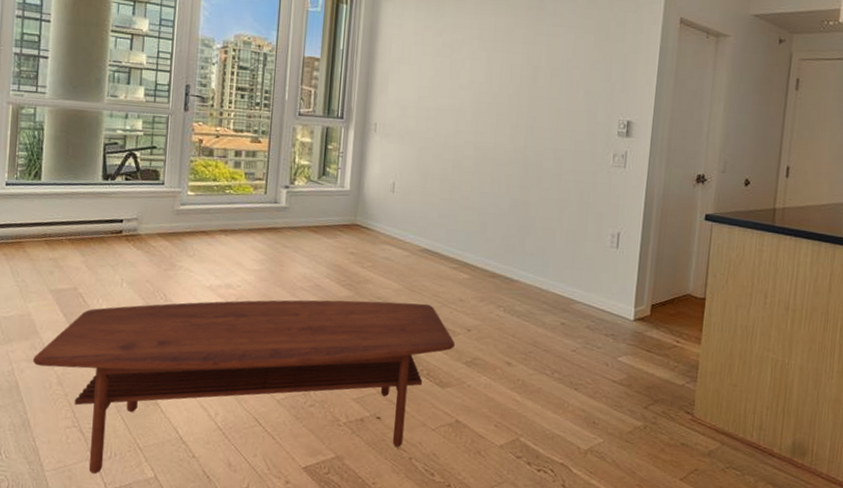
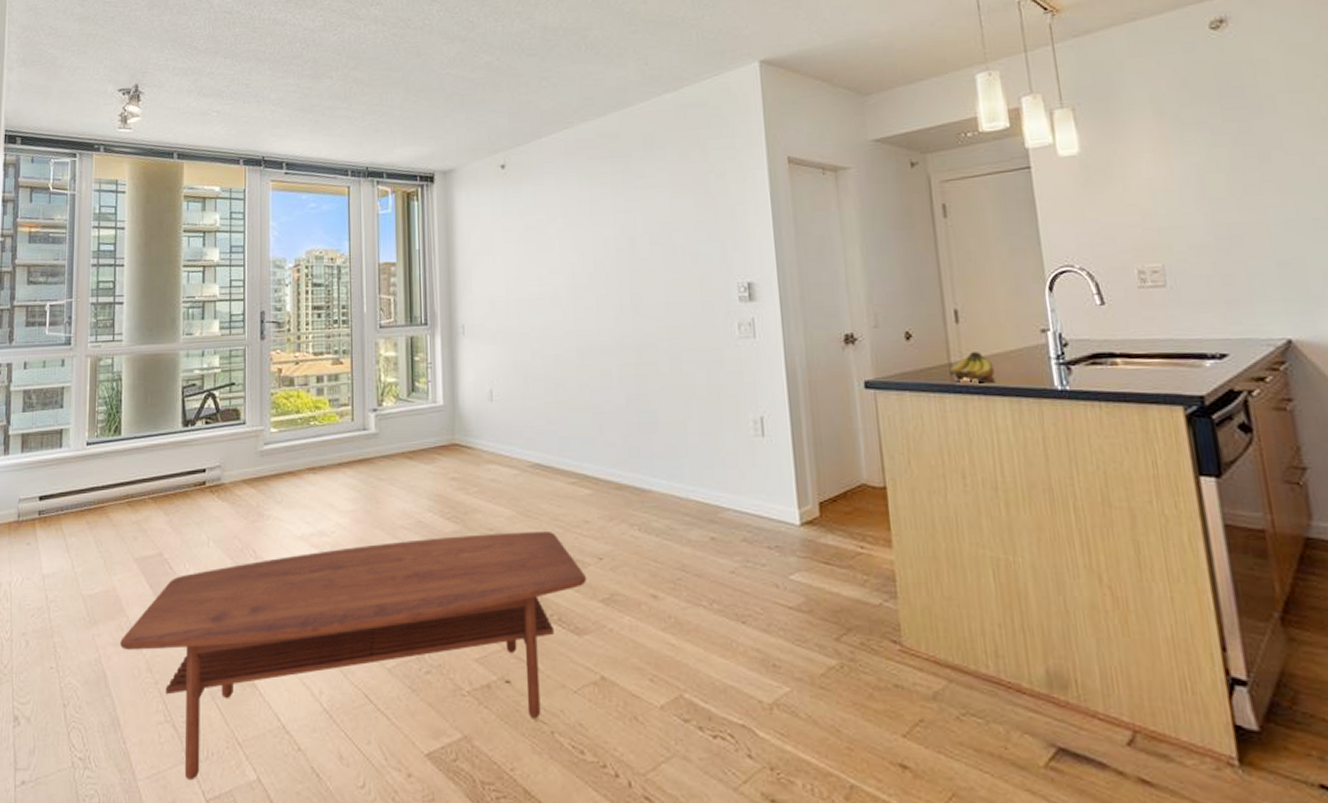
fruit: none [772,202,807,228] -> present [949,352,995,383]

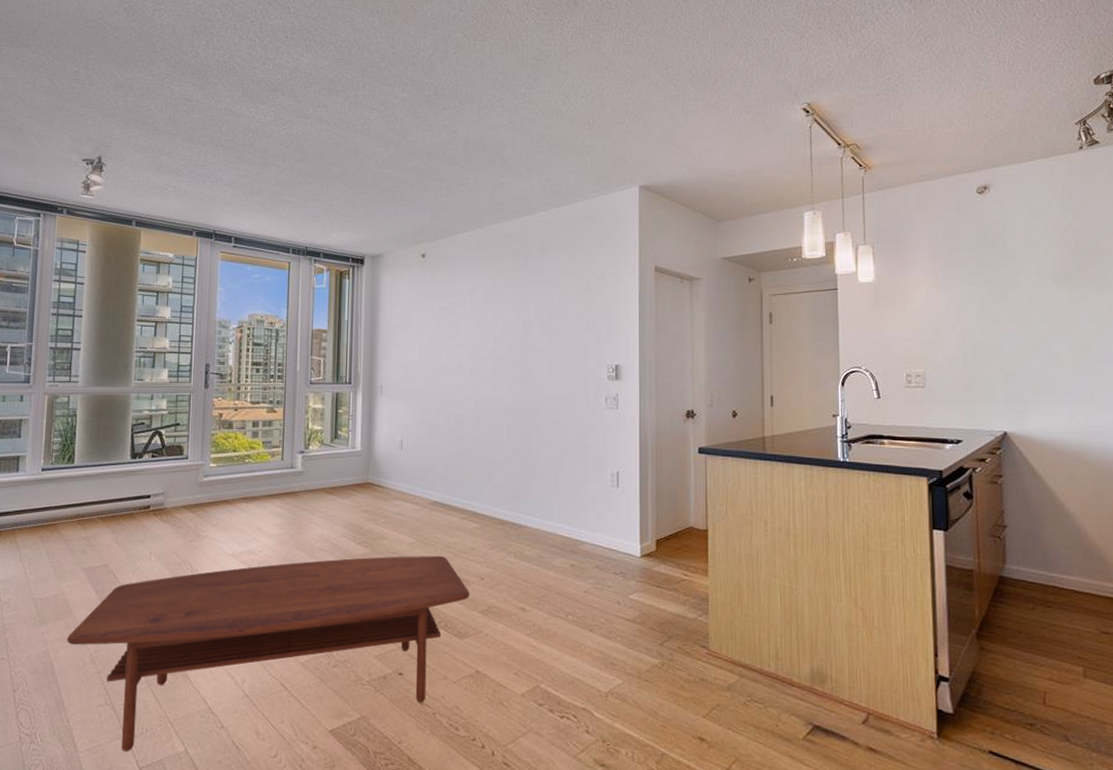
fruit: present [949,352,995,383] -> none [763,429,796,454]

